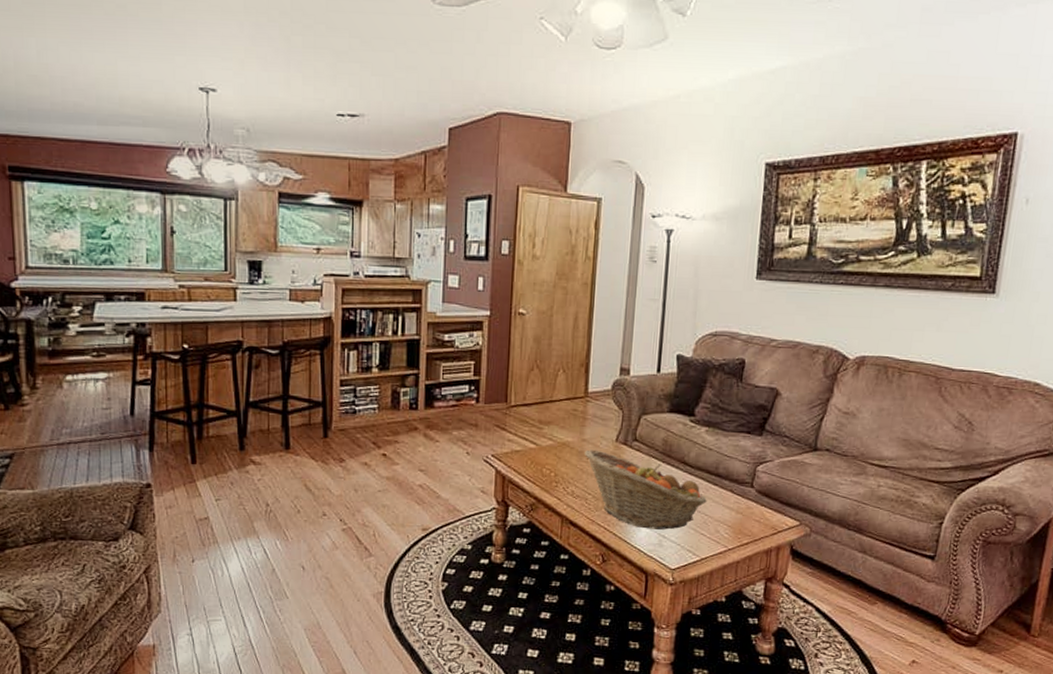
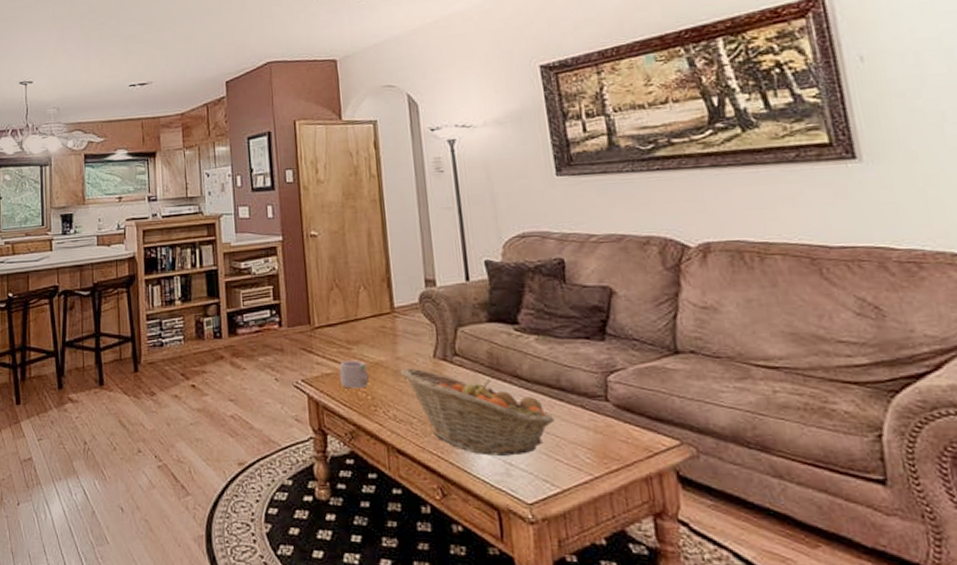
mug: none [528,439,556,466] -> present [339,360,370,389]

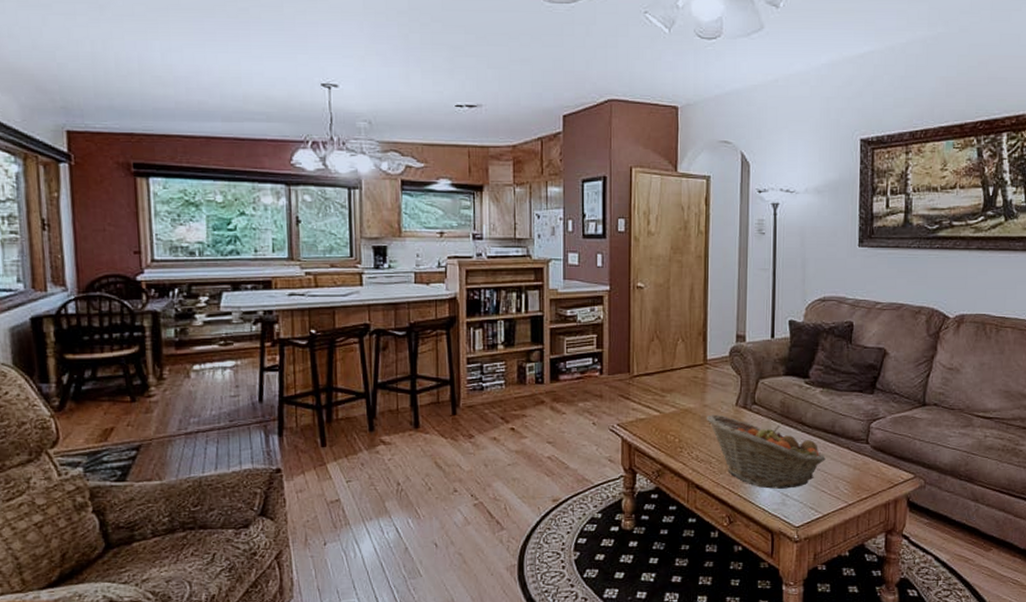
mug: present [339,360,370,389] -> none [653,407,679,433]

